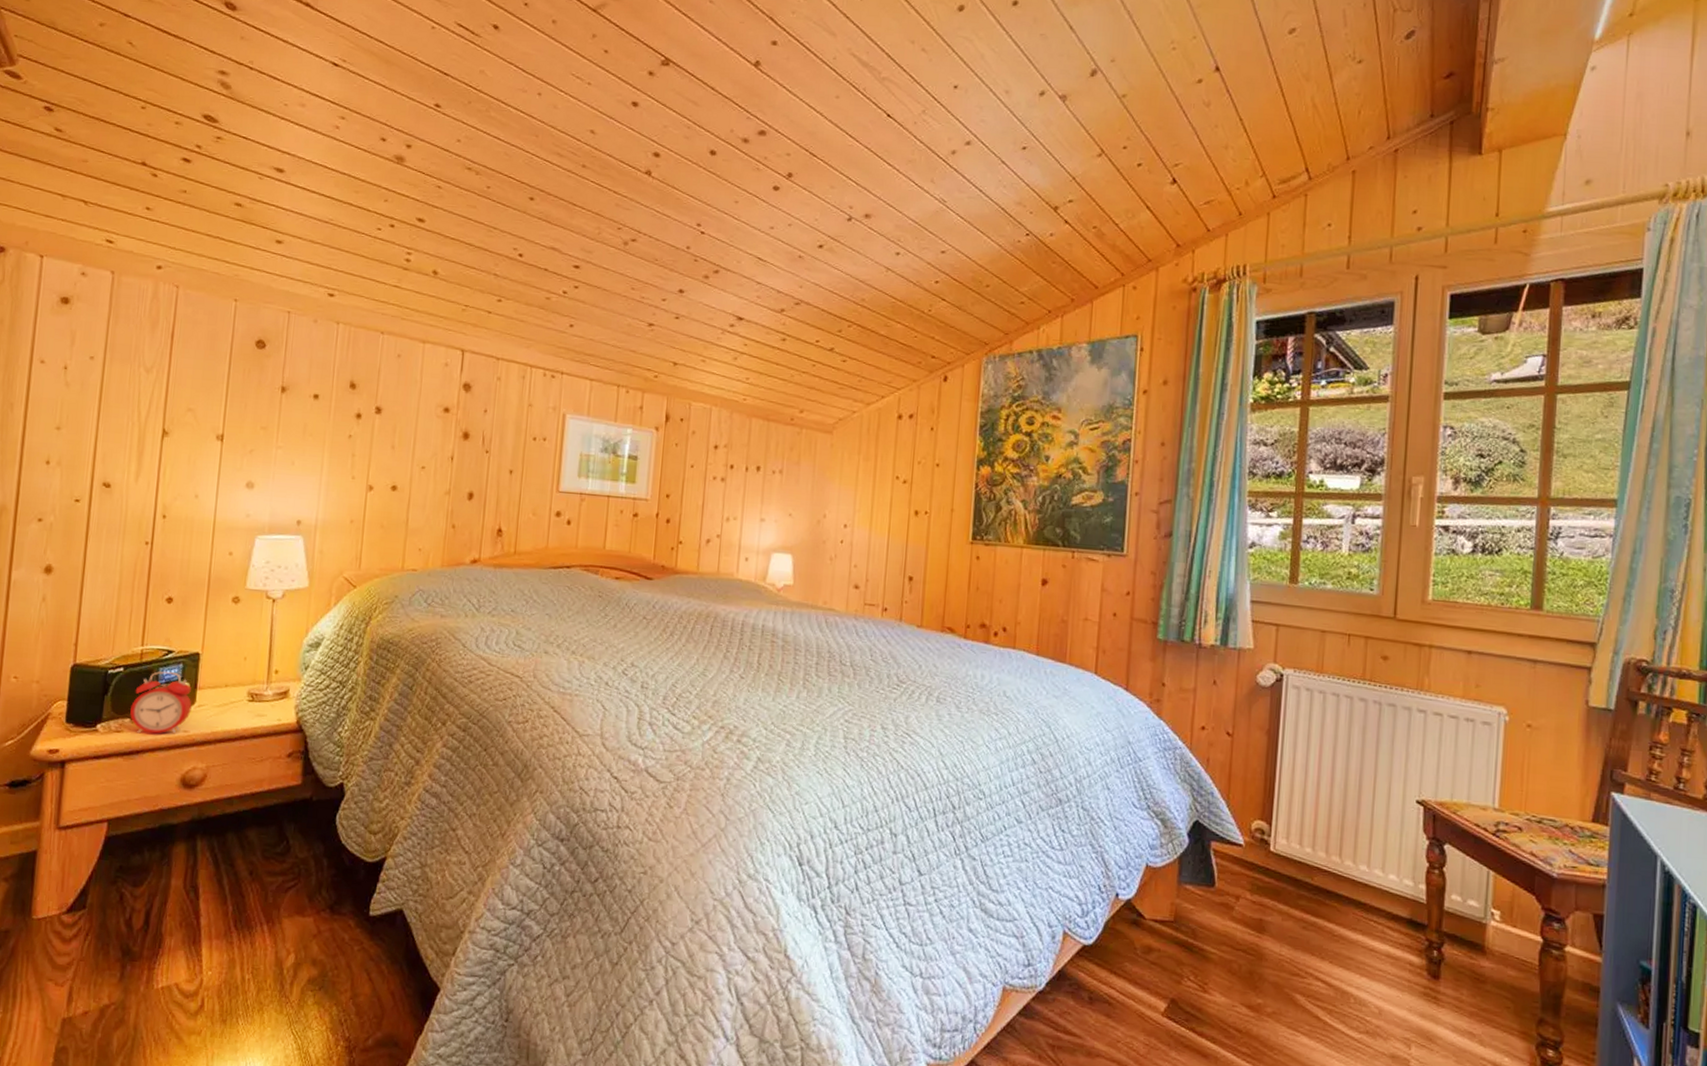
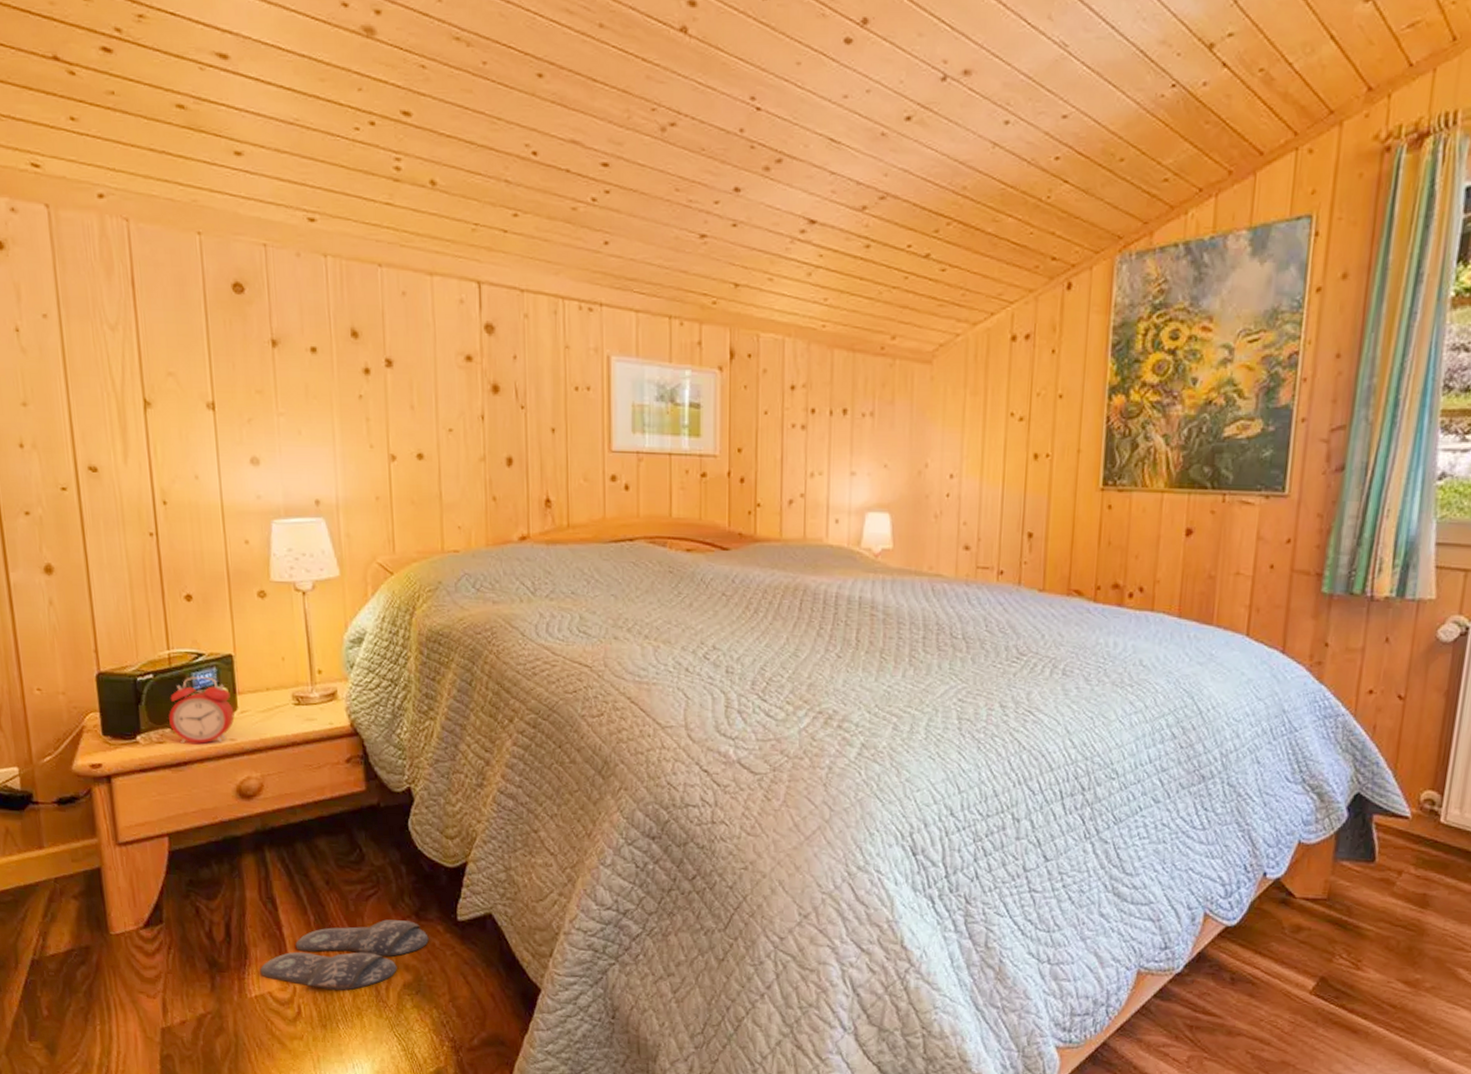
slippers: none [171,912,339,984] -> present [260,919,429,991]

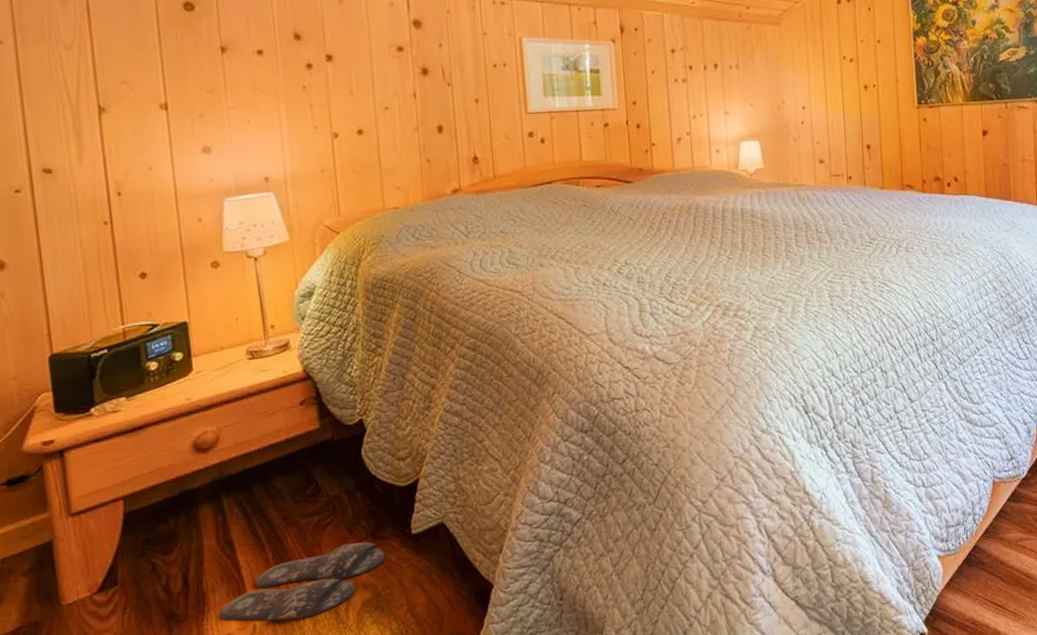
alarm clock: present [169,676,235,744] -> none [123,344,190,410]

